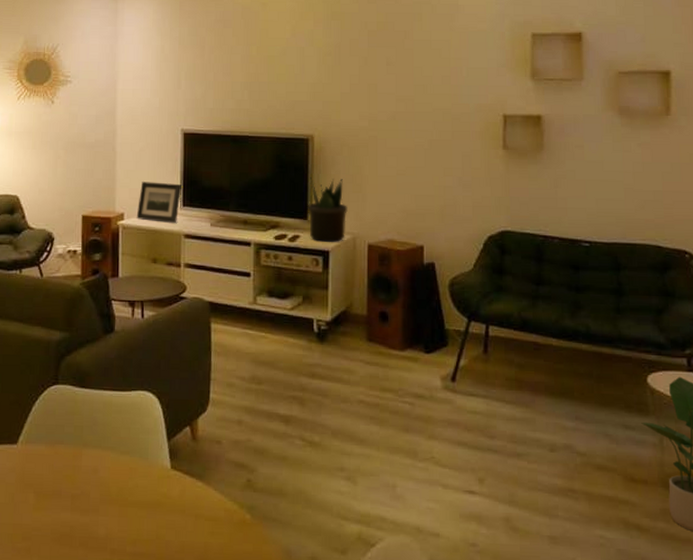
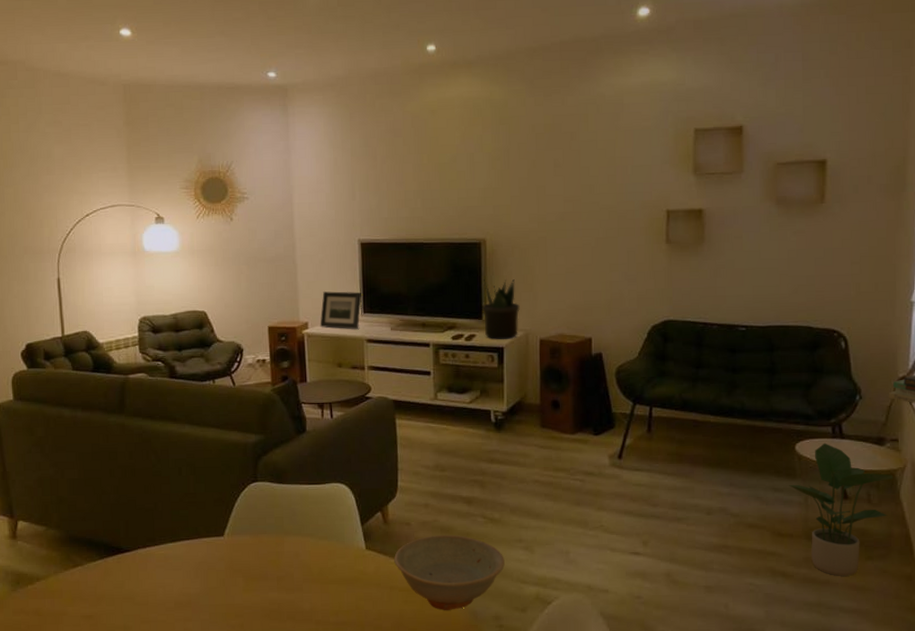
dish: none [202,457,324,547] -> present [394,534,505,610]

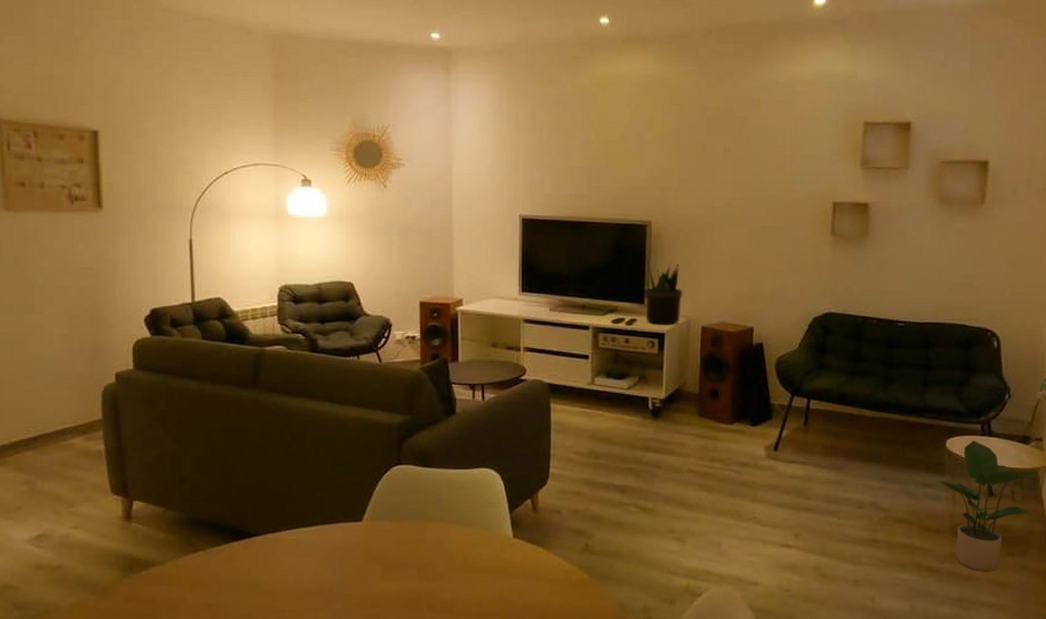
picture frame: present [320,291,362,329] -> none [475,267,520,308]
dish: present [394,534,505,610] -> none [542,524,656,602]

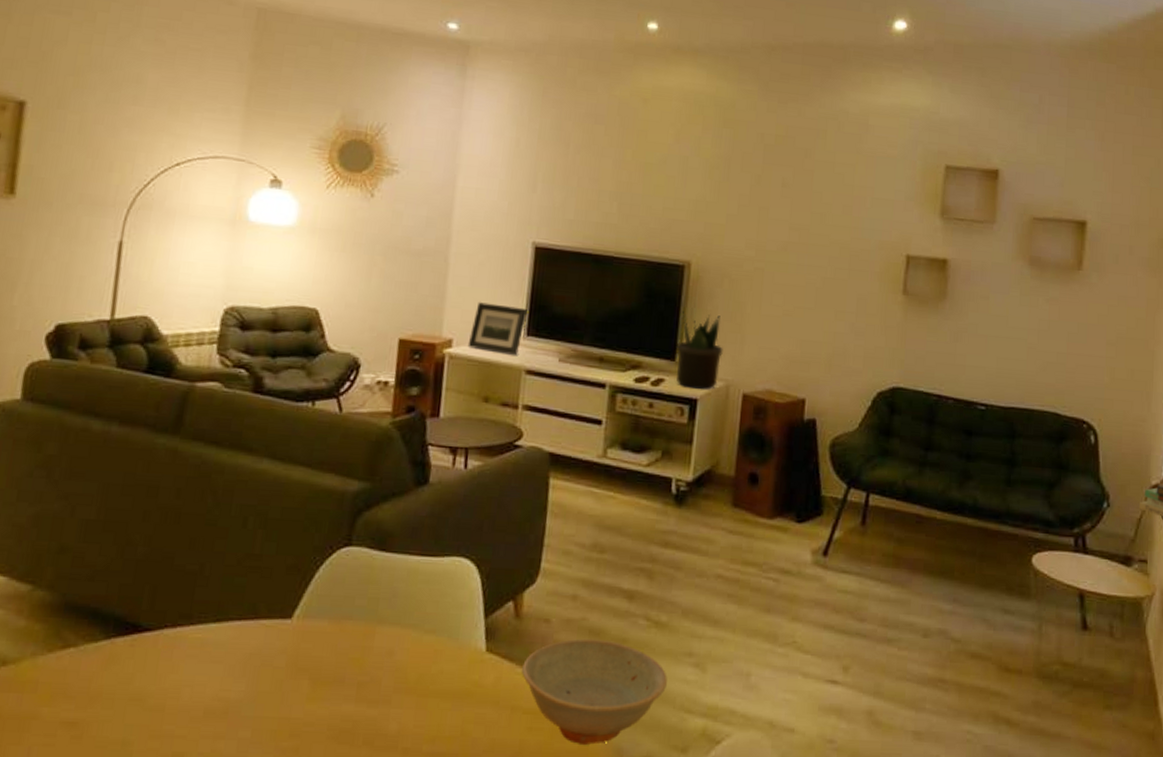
picture frame: none [475,267,520,308] -> present [467,302,527,355]
dish: none [542,524,656,602] -> present [522,638,667,745]
potted plant: present [938,440,1037,571] -> none [1021,557,1140,729]

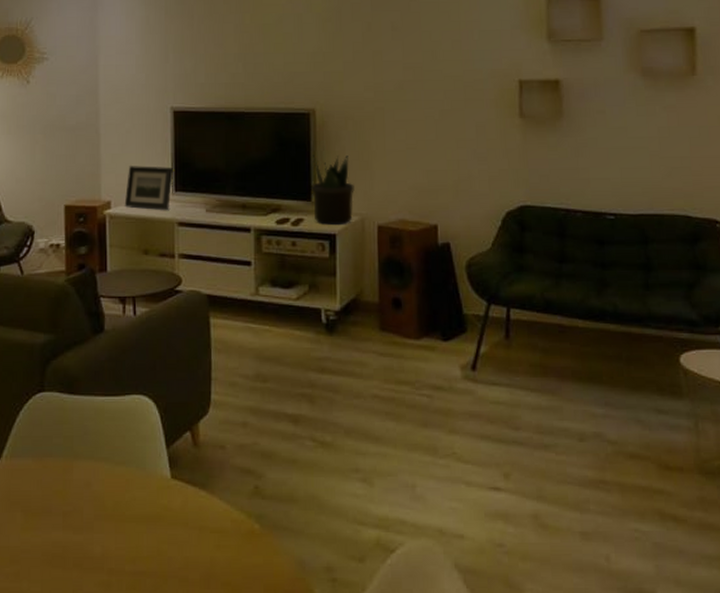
dish: present [522,638,667,745] -> none [205,461,338,558]

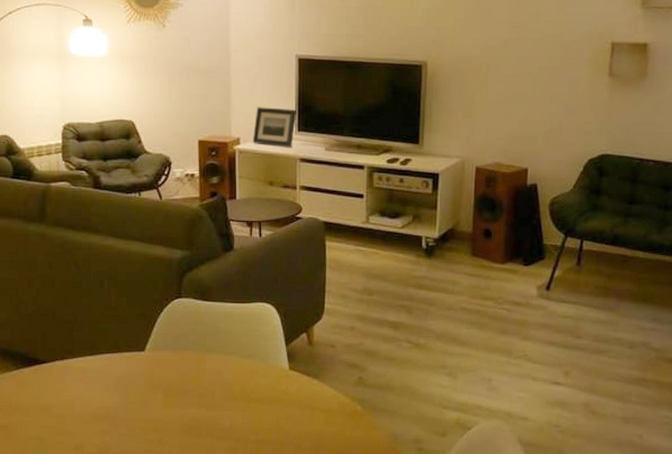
planter: present [310,155,354,225] -> none [419,103,458,165]

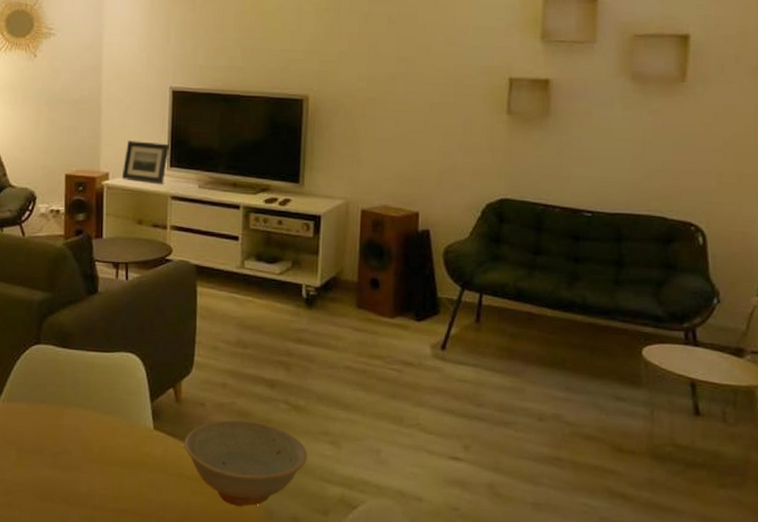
dish: none [317,358,427,432] -> present [184,419,307,506]

